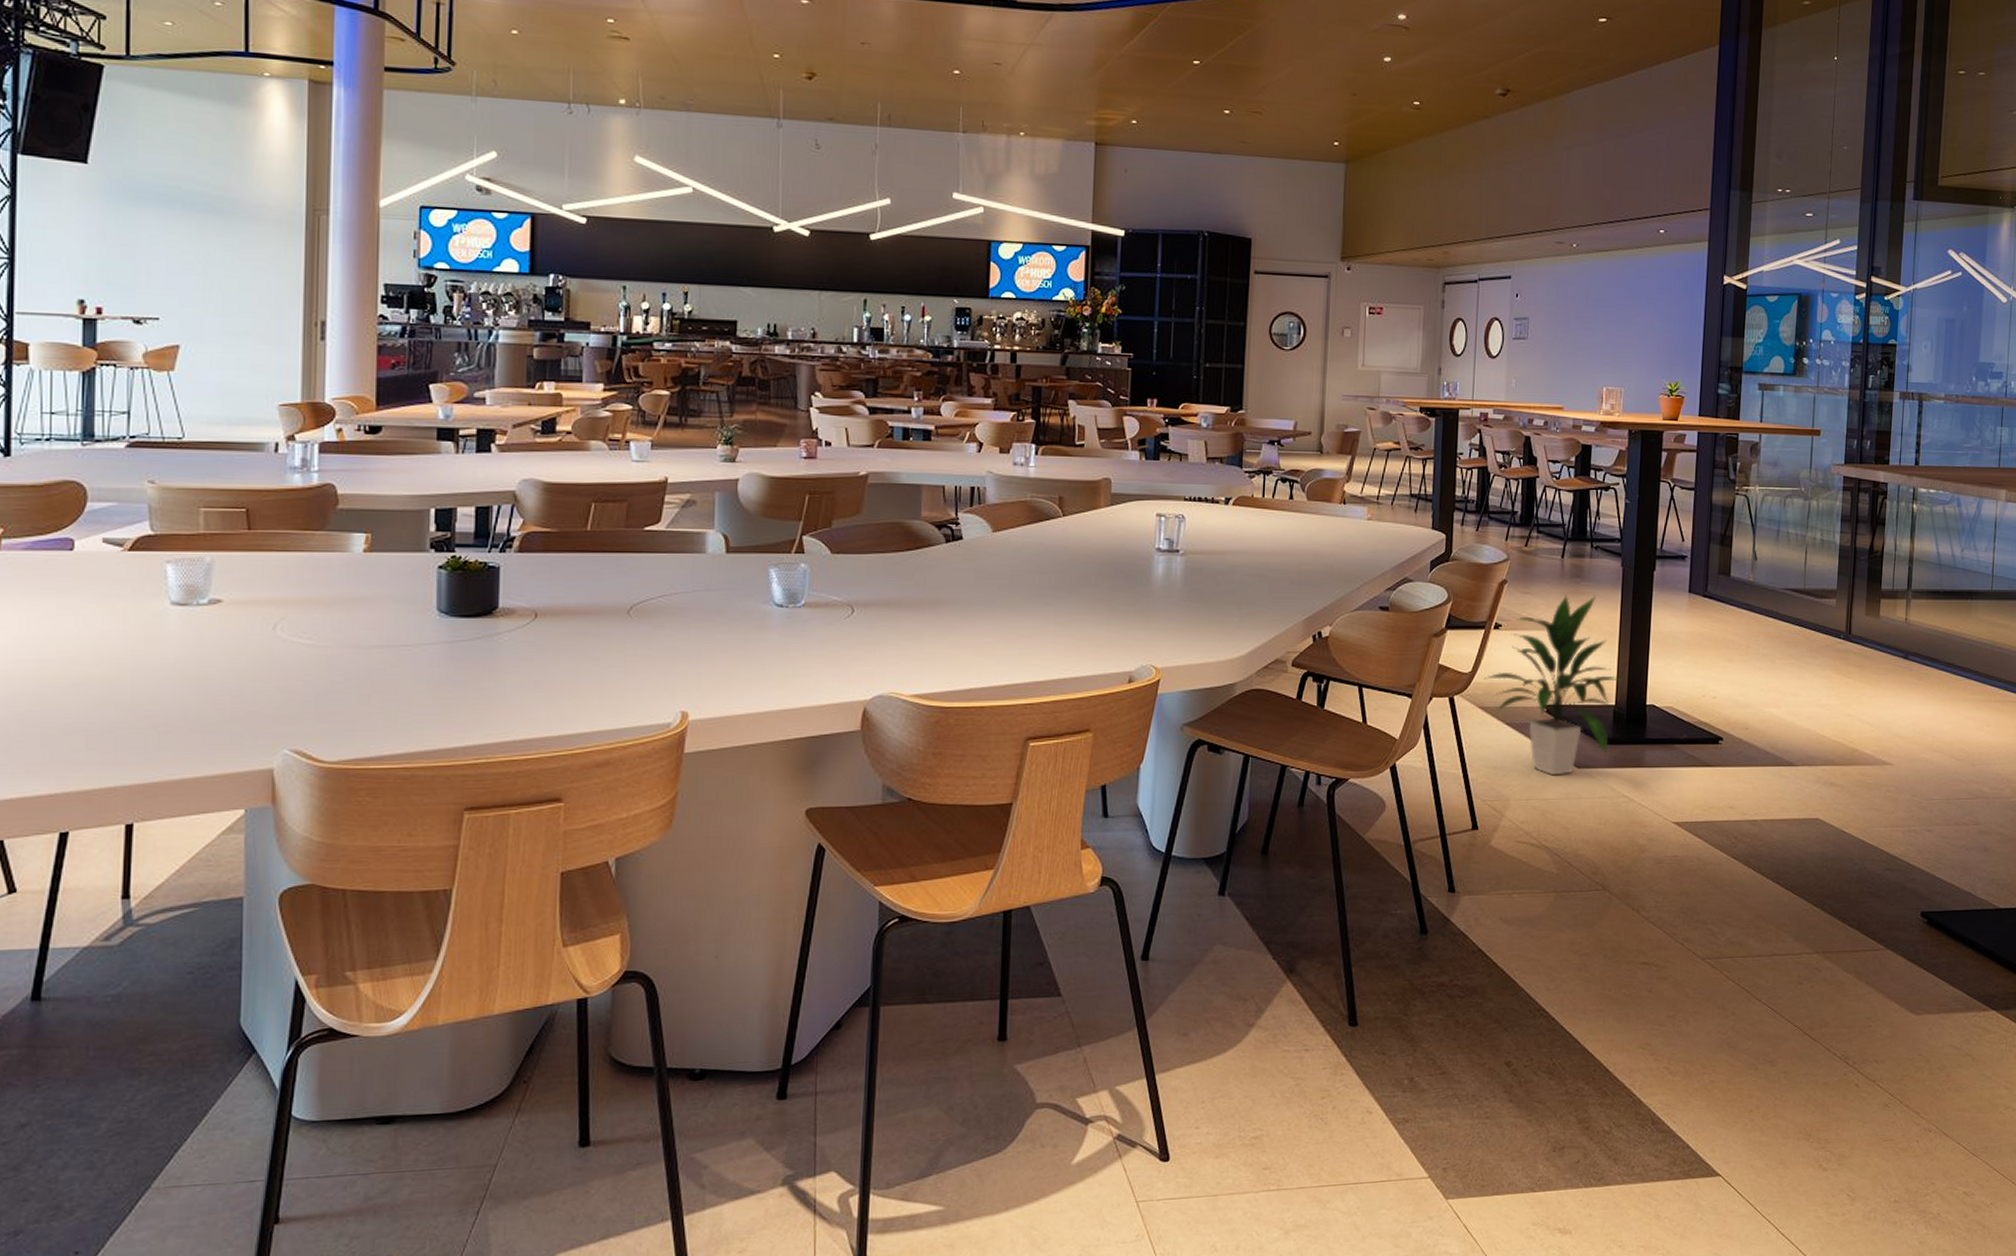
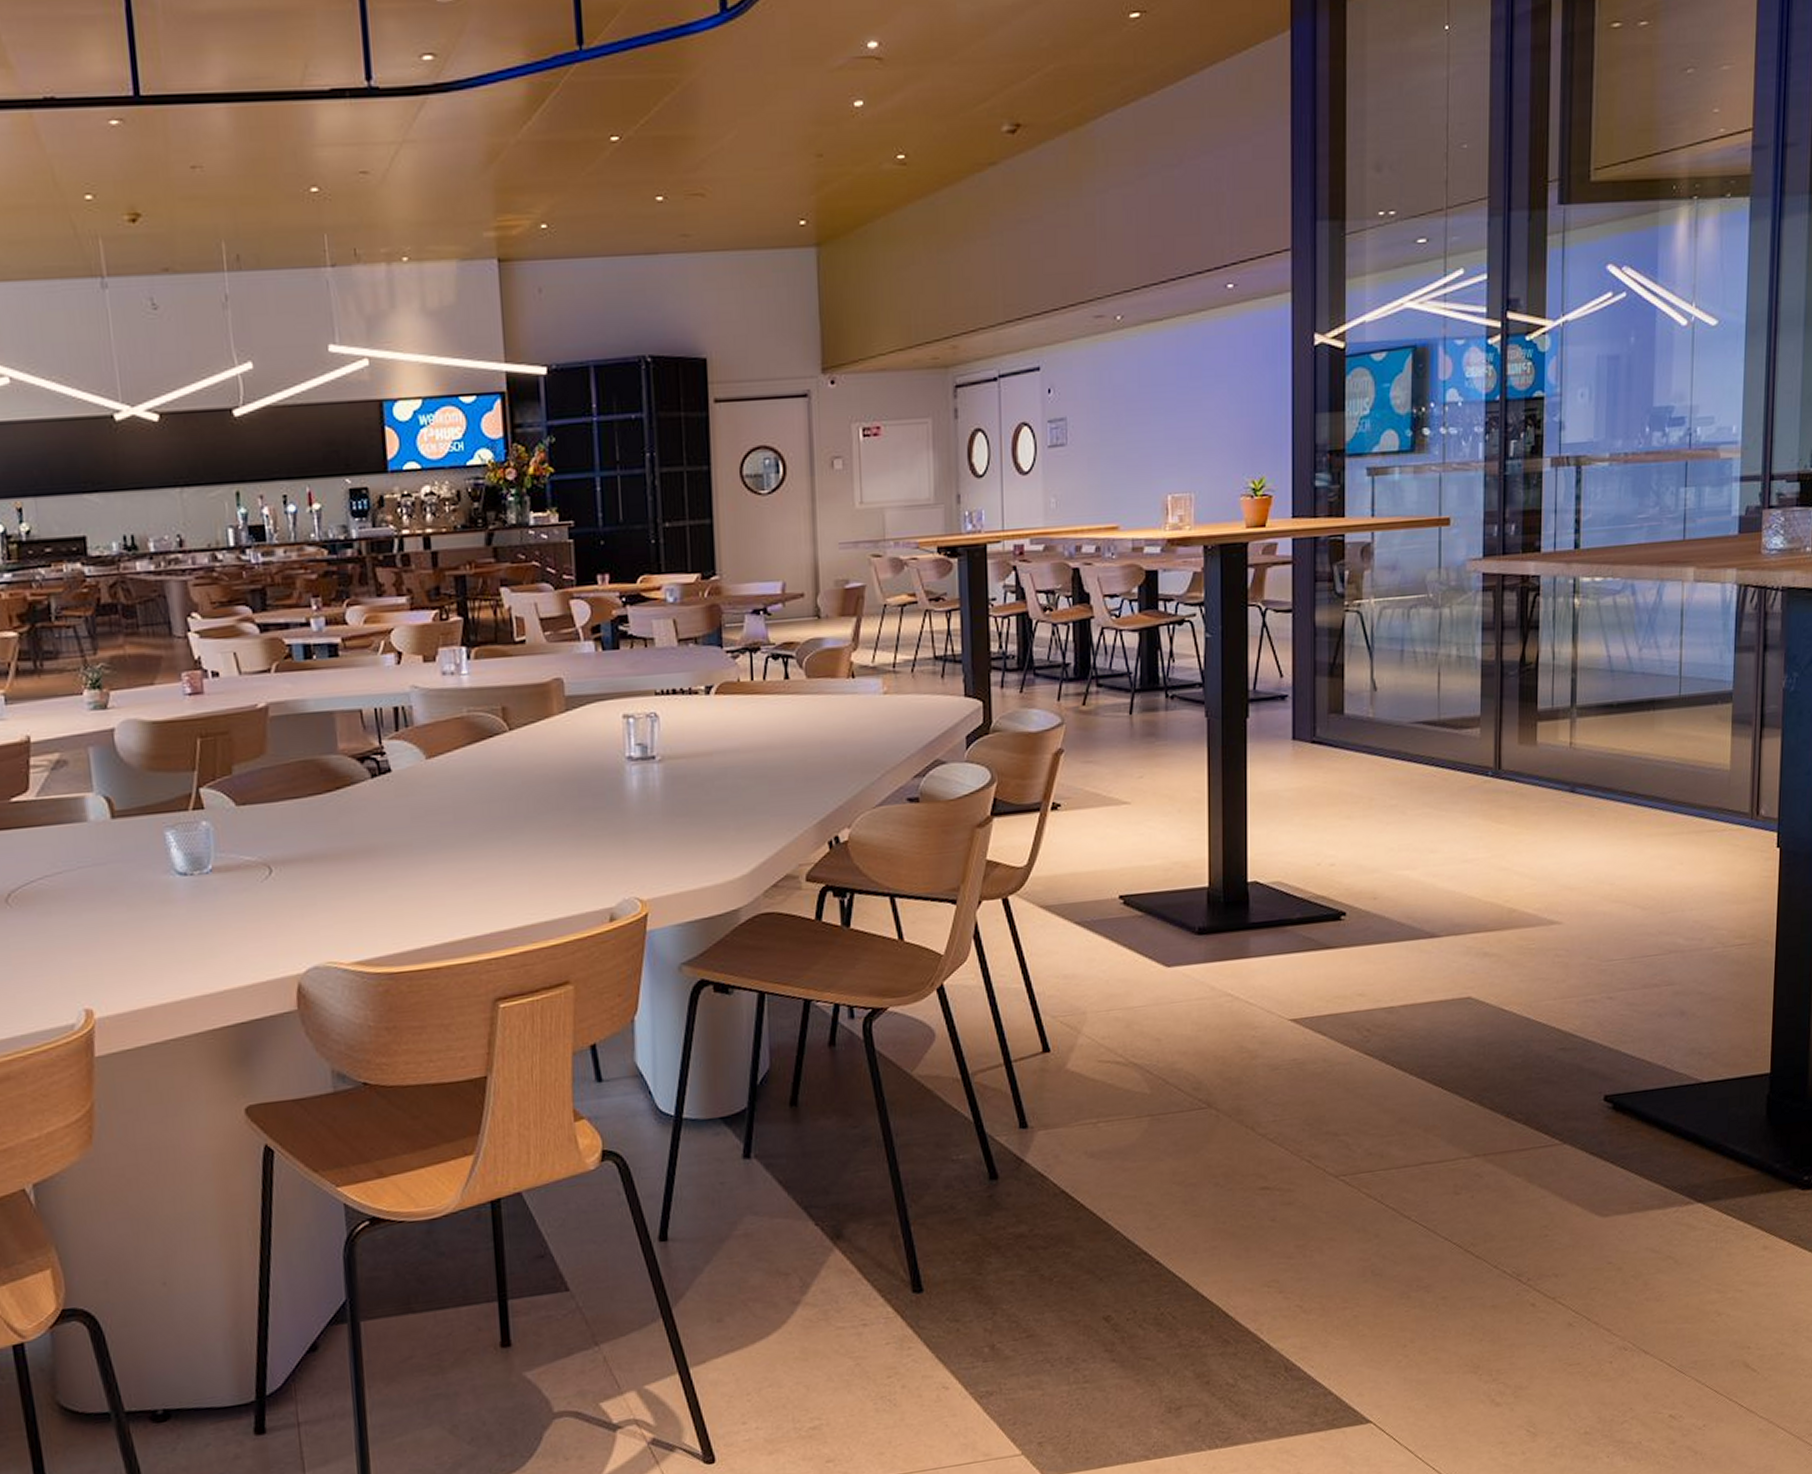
indoor plant: present [1483,595,1622,776] -> none [1043,755,1215,979]

